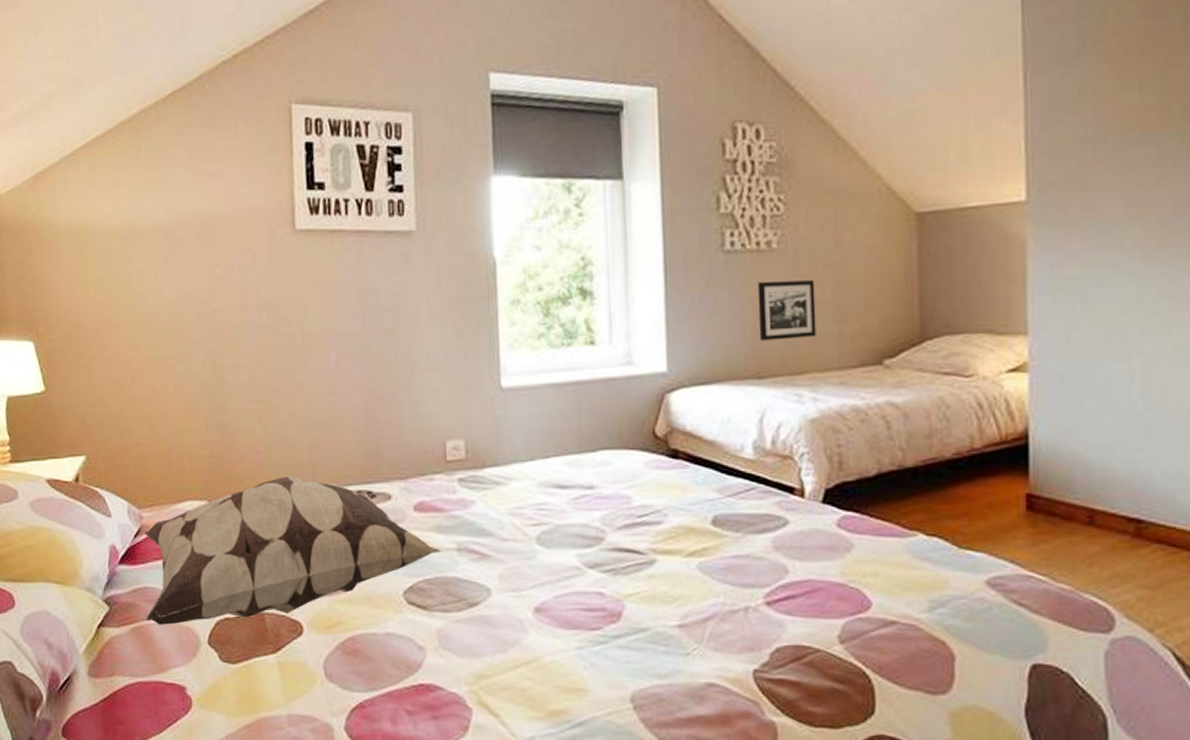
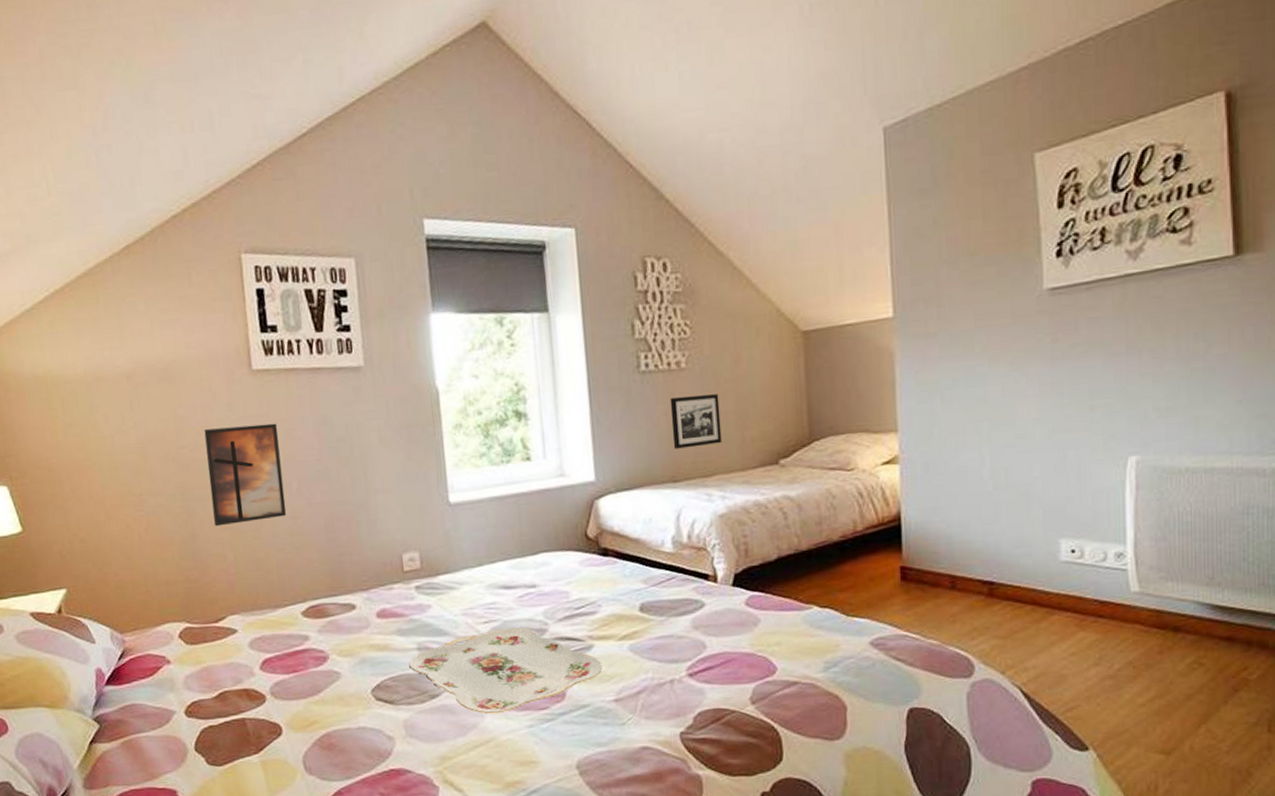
decorative pillow: present [144,476,441,625] -> none [127,594,404,737]
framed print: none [240,288,323,398] -> present [204,423,287,527]
serving tray: none [446,533,666,631] -> present [409,627,603,714]

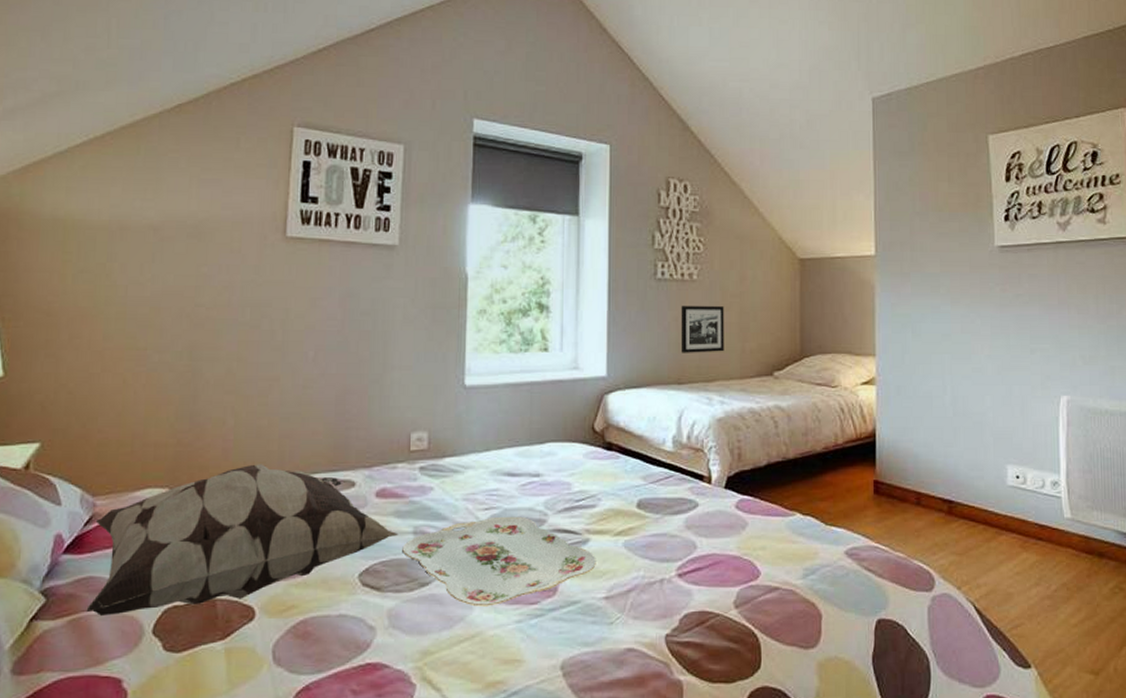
decorative pillow: none [127,594,404,737] -> present [86,464,398,616]
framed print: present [204,423,287,527] -> none [219,290,303,389]

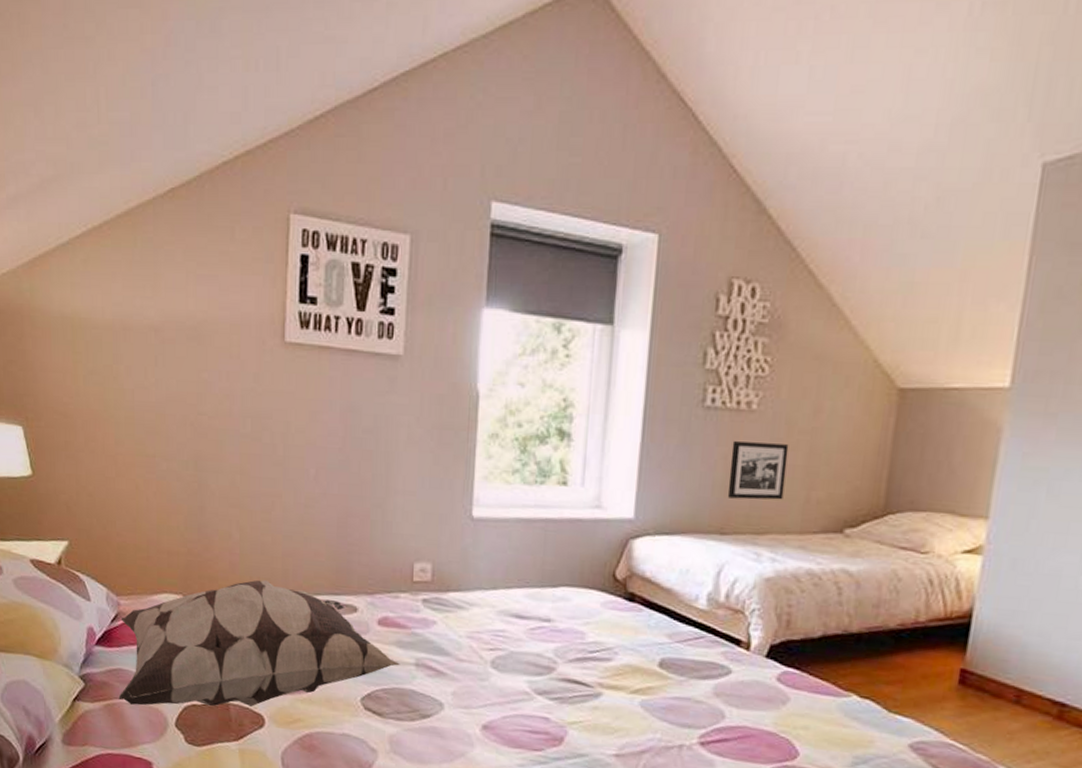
serving tray: present [402,516,596,607] -> none [404,658,608,747]

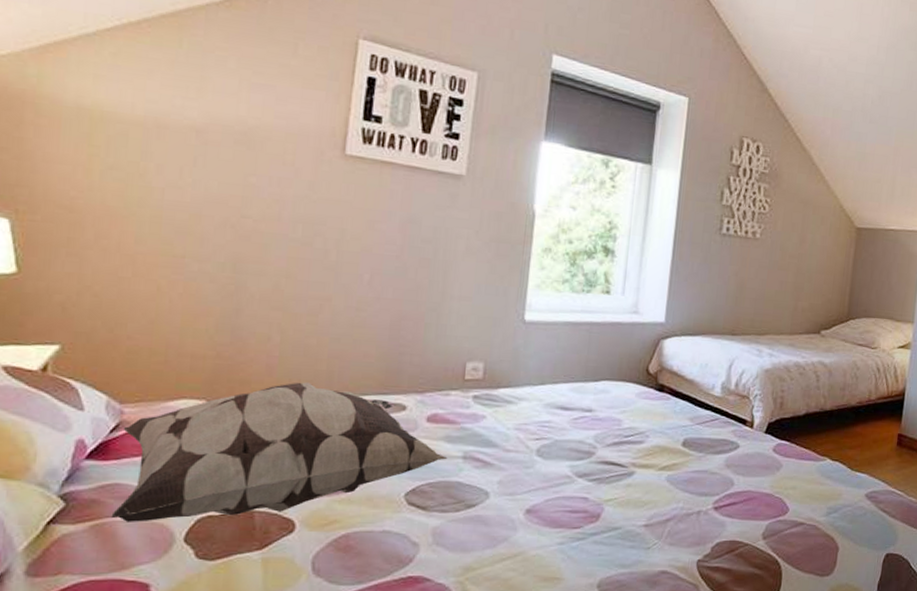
picture frame: present [727,441,789,500] -> none [737,262,783,308]

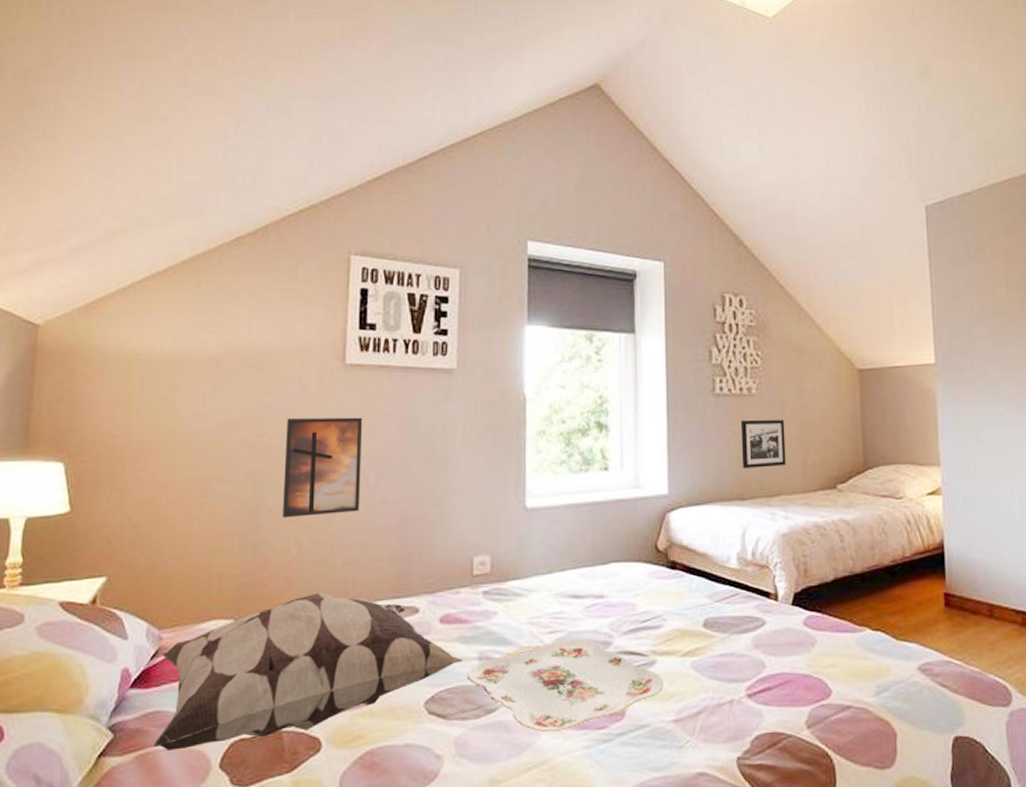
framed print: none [264,203,361,307] -> present [281,417,363,518]
serving tray: none [450,446,640,529] -> present [467,639,664,733]
picture frame: none [737,262,783,308] -> present [740,420,786,468]

